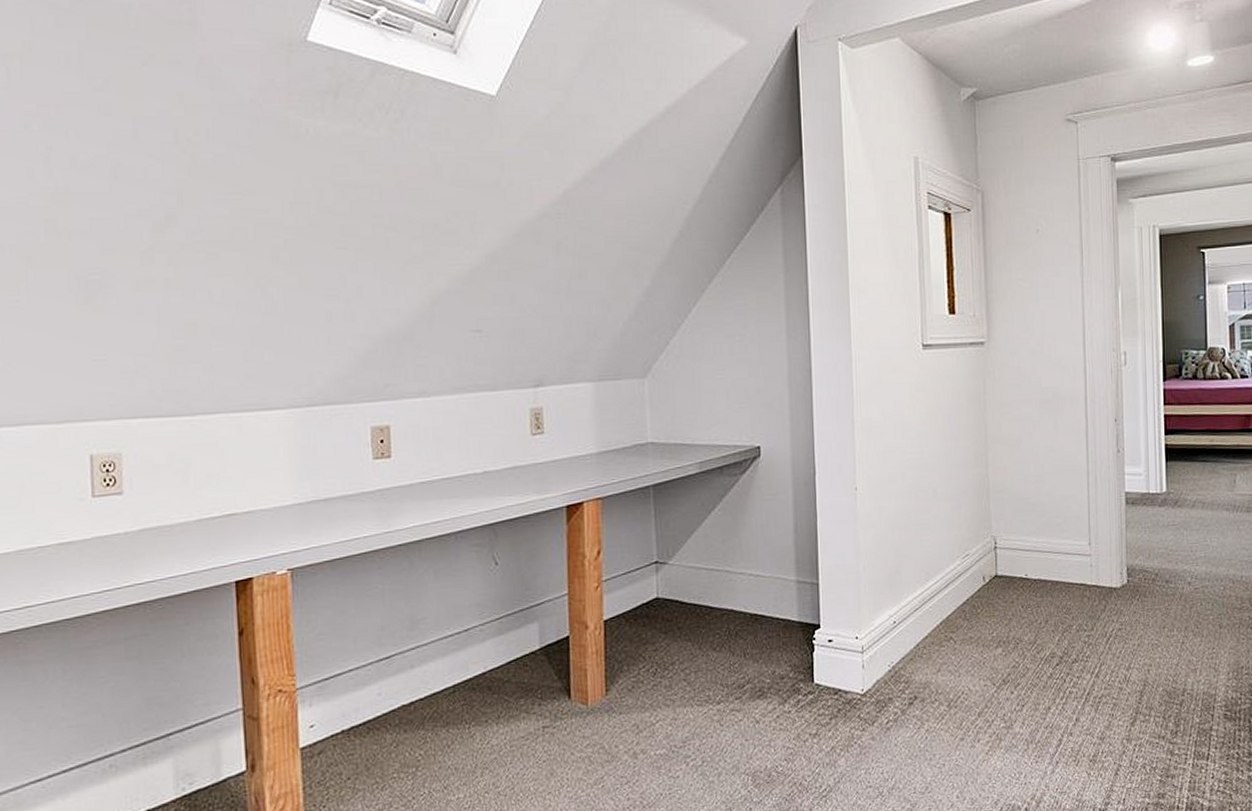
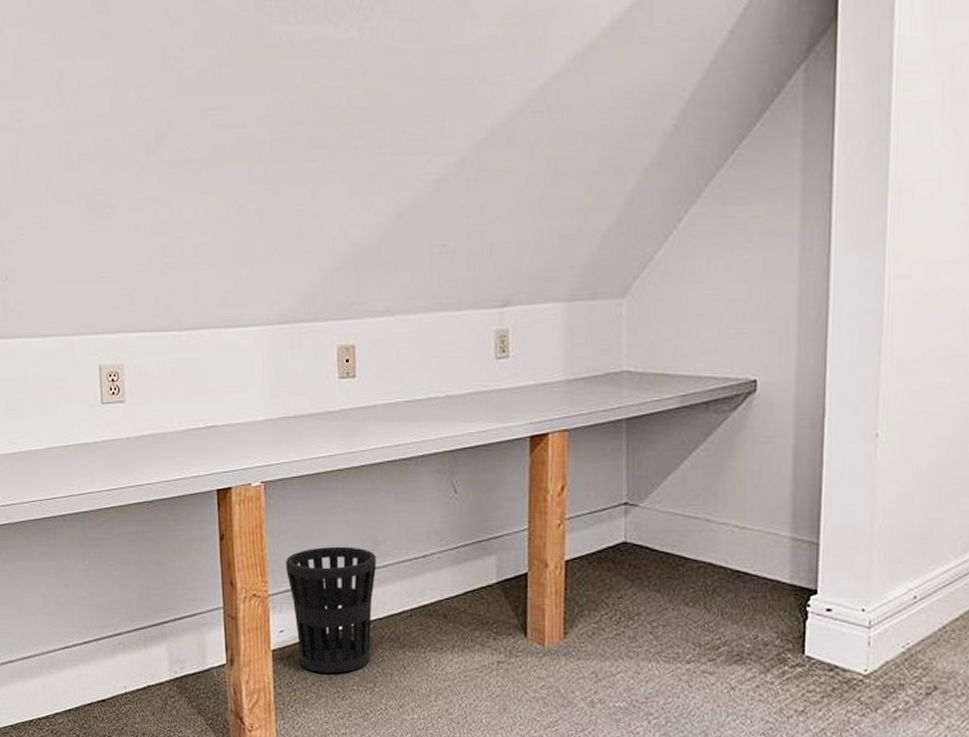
wastebasket: none [316,628,416,766] -> present [286,546,376,674]

